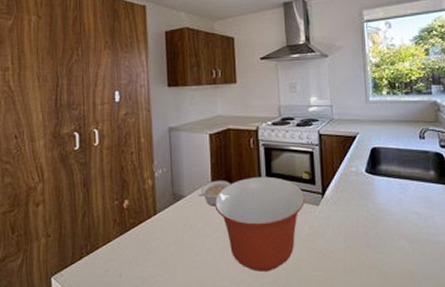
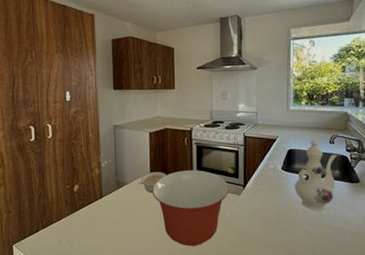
ewer: none [383,135,431,223] -> present [295,140,337,212]

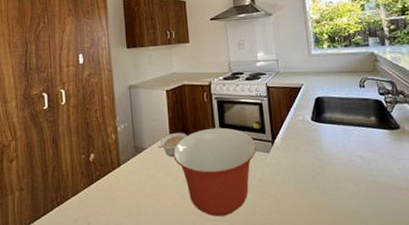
ewer: present [295,140,337,212] -> none [328,85,374,166]

